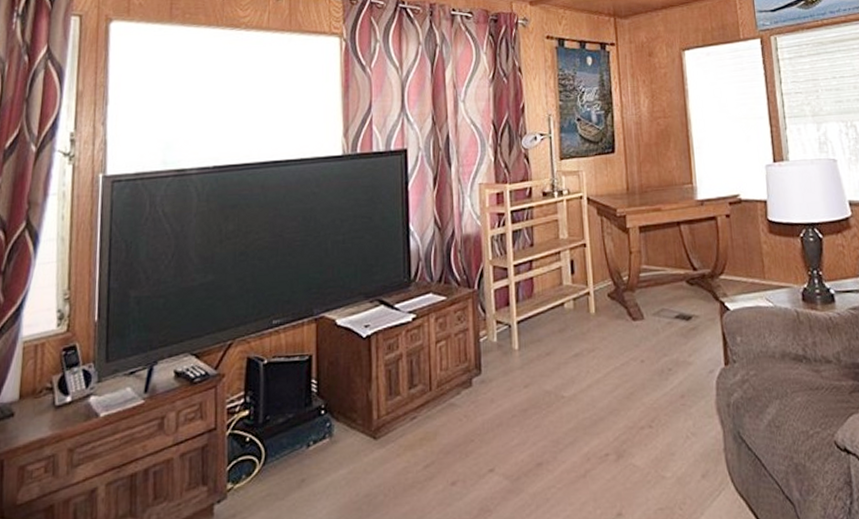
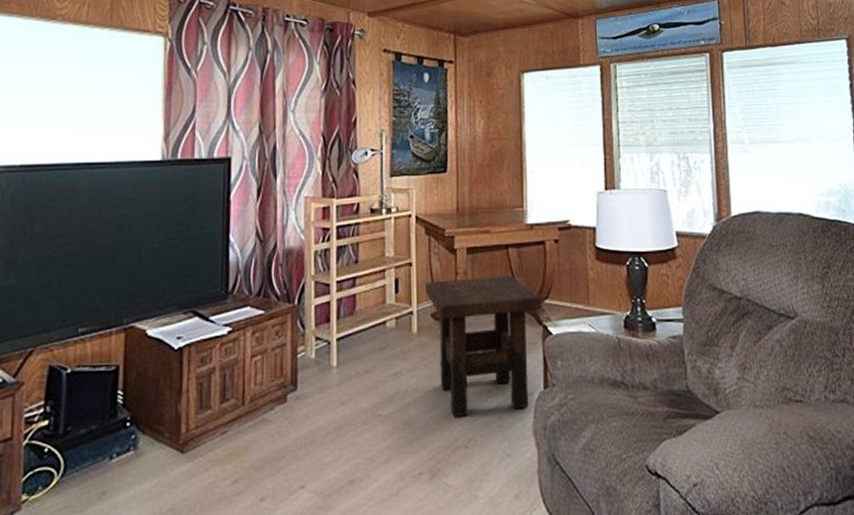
side table: none [600,252,718,397] -> present [424,276,542,417]

